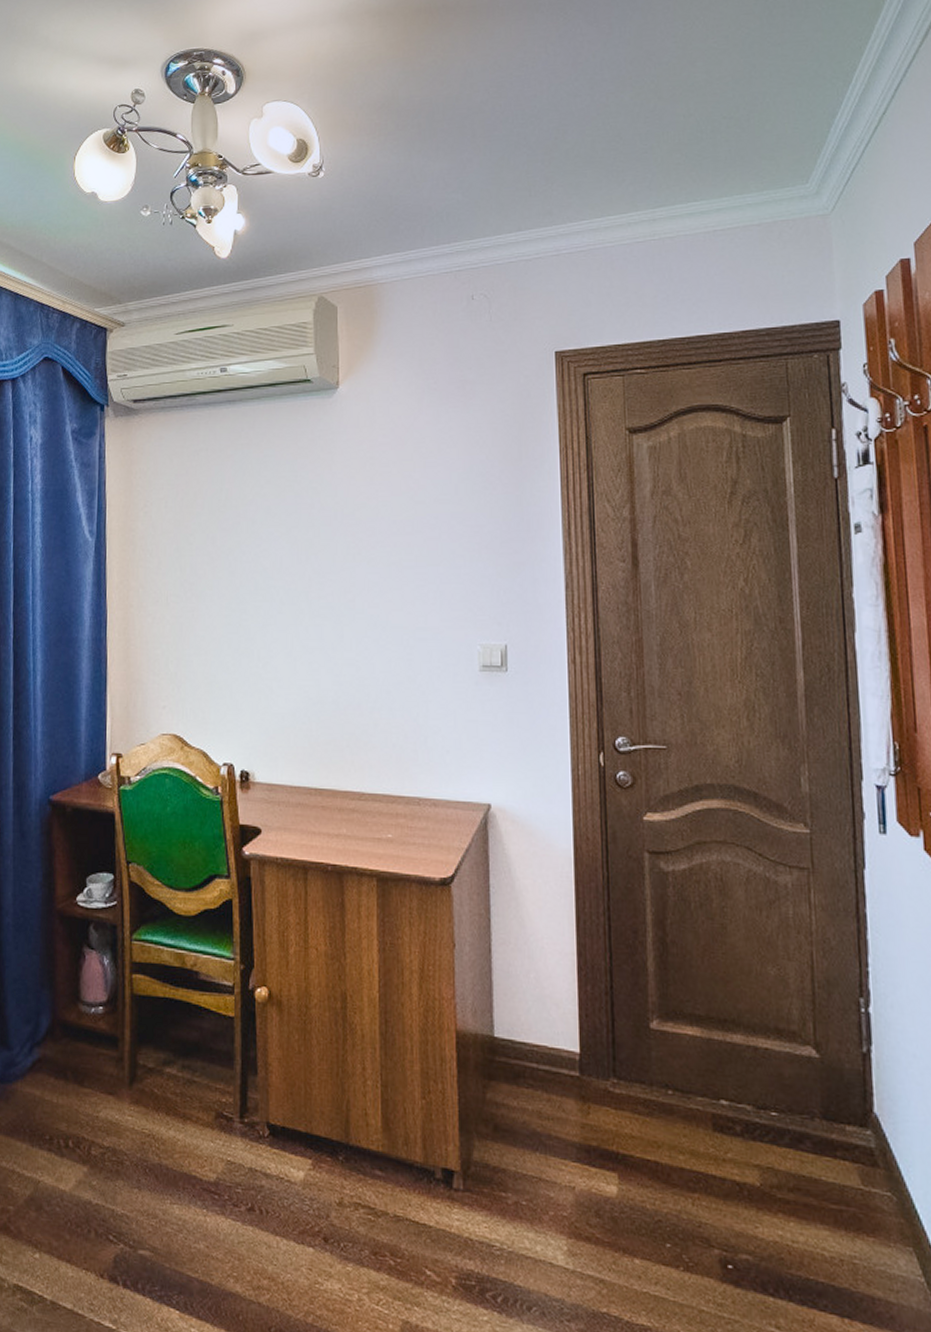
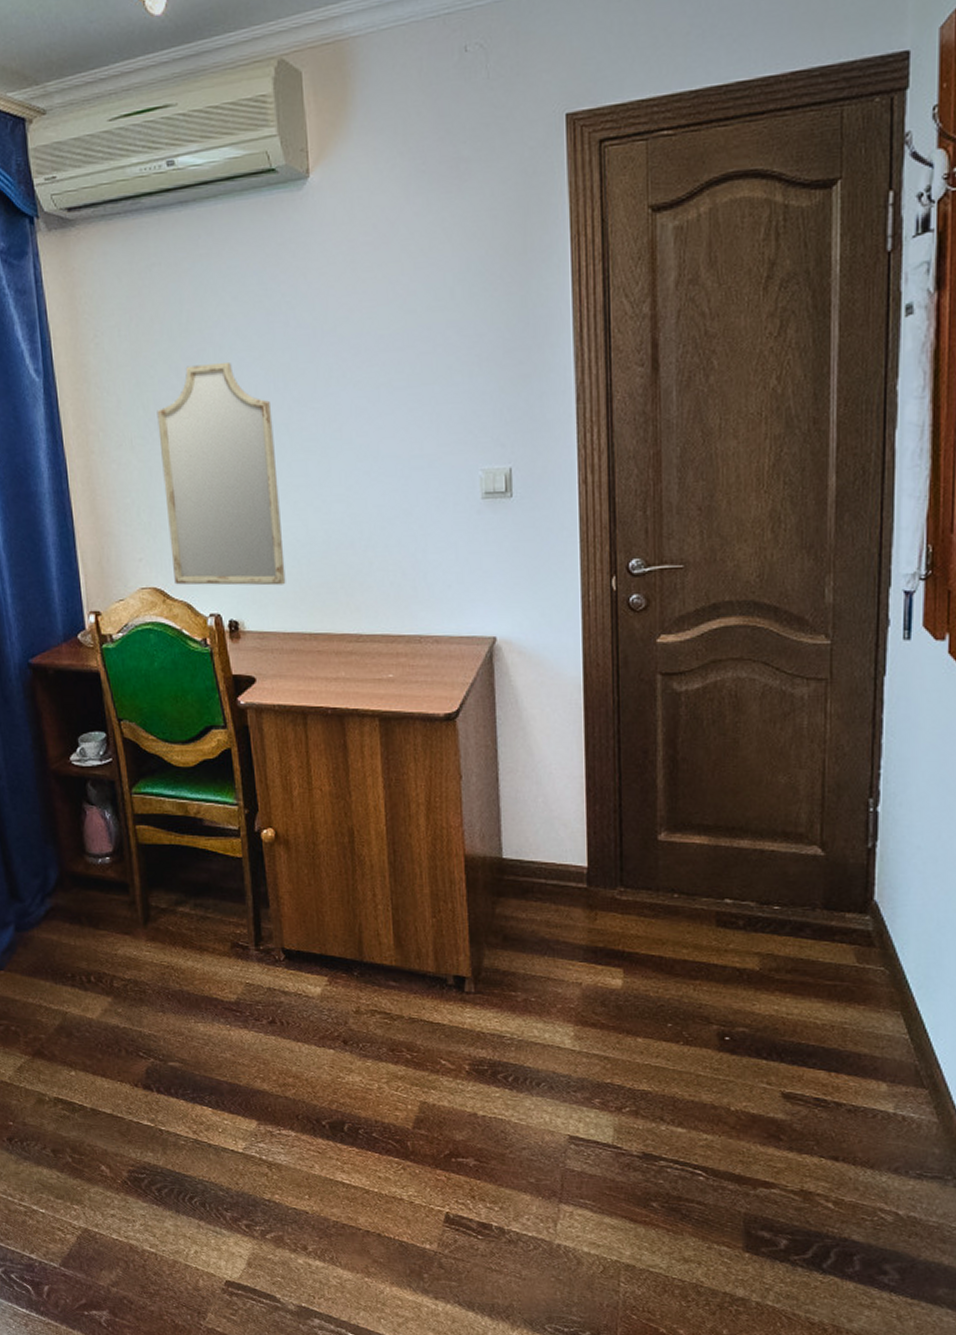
home mirror: none [192,536,296,740] -> present [157,363,286,586]

